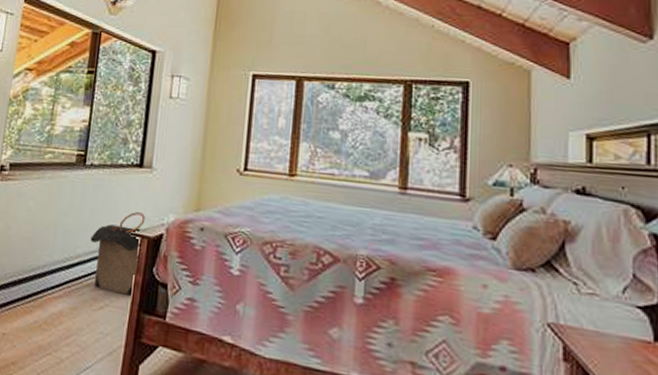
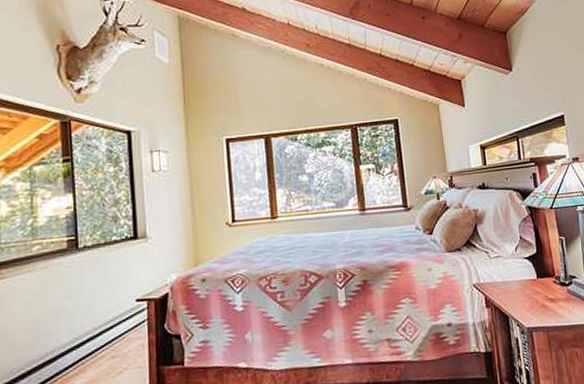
laundry hamper: present [90,212,146,296] -> none [97,279,150,357]

